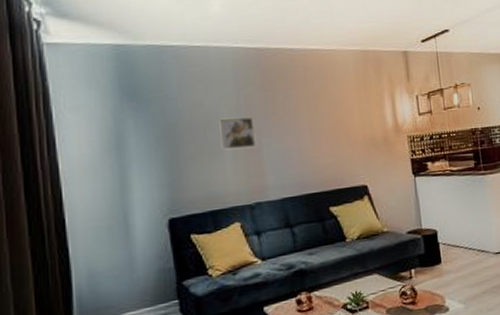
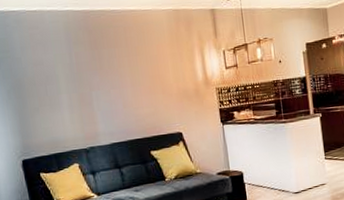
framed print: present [217,117,257,151] -> none [55,73,88,103]

